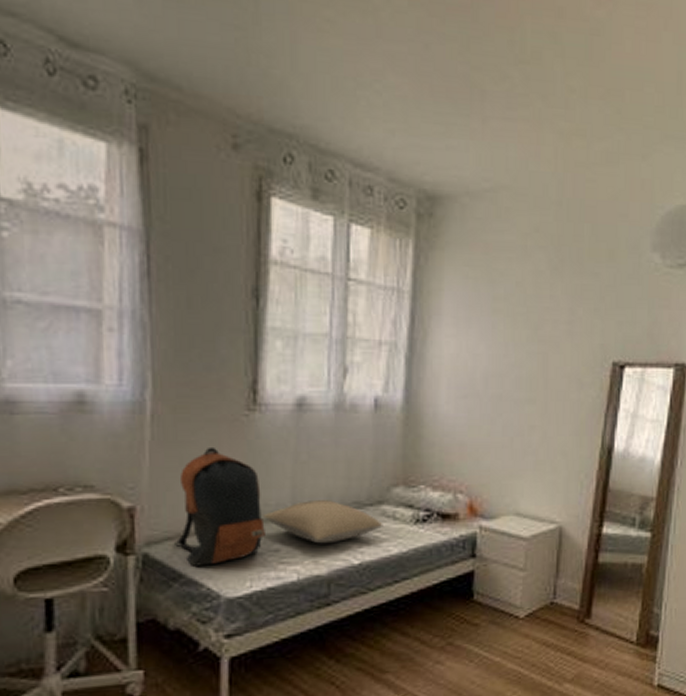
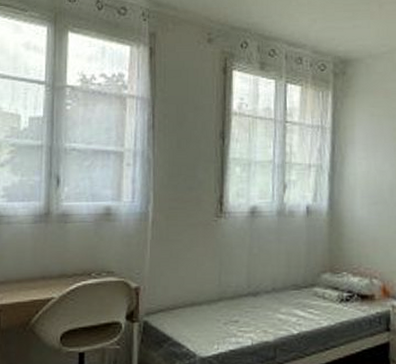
backpack: present [173,446,265,566] -> none [164,243,228,332]
pillow: present [263,500,383,544] -> none [227,283,316,317]

